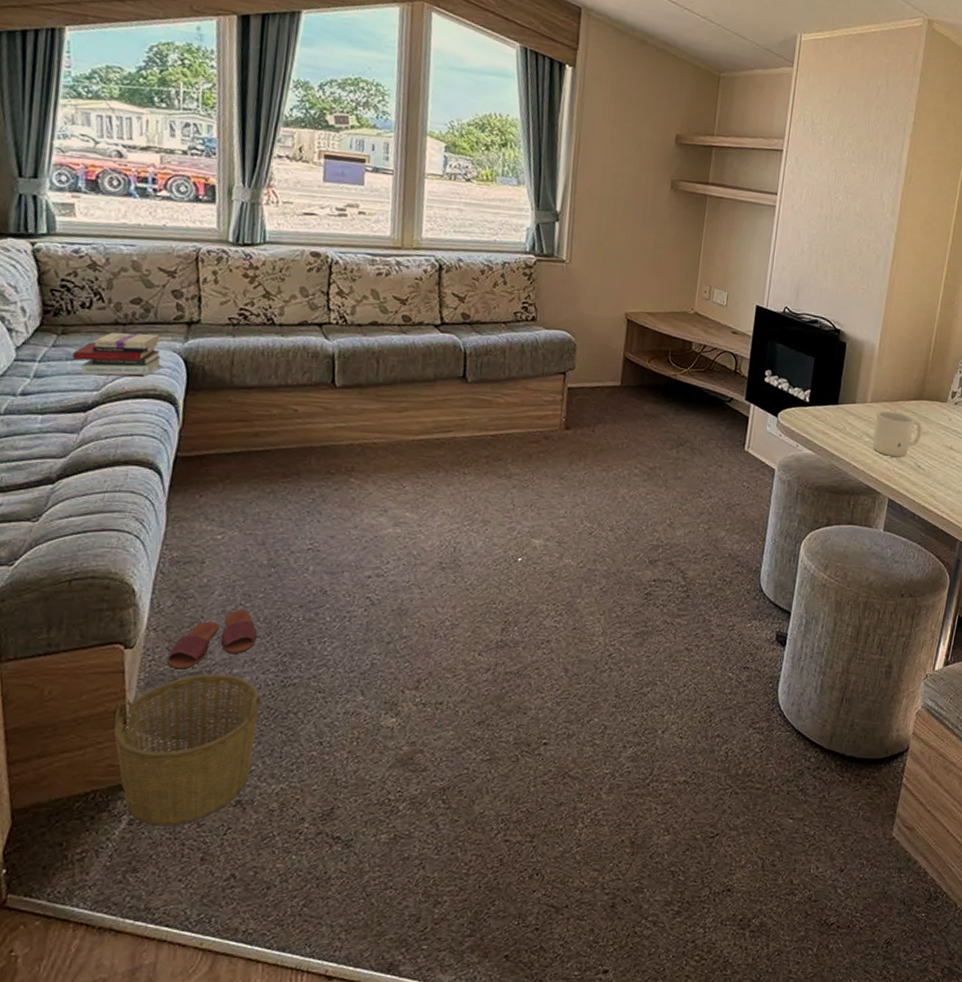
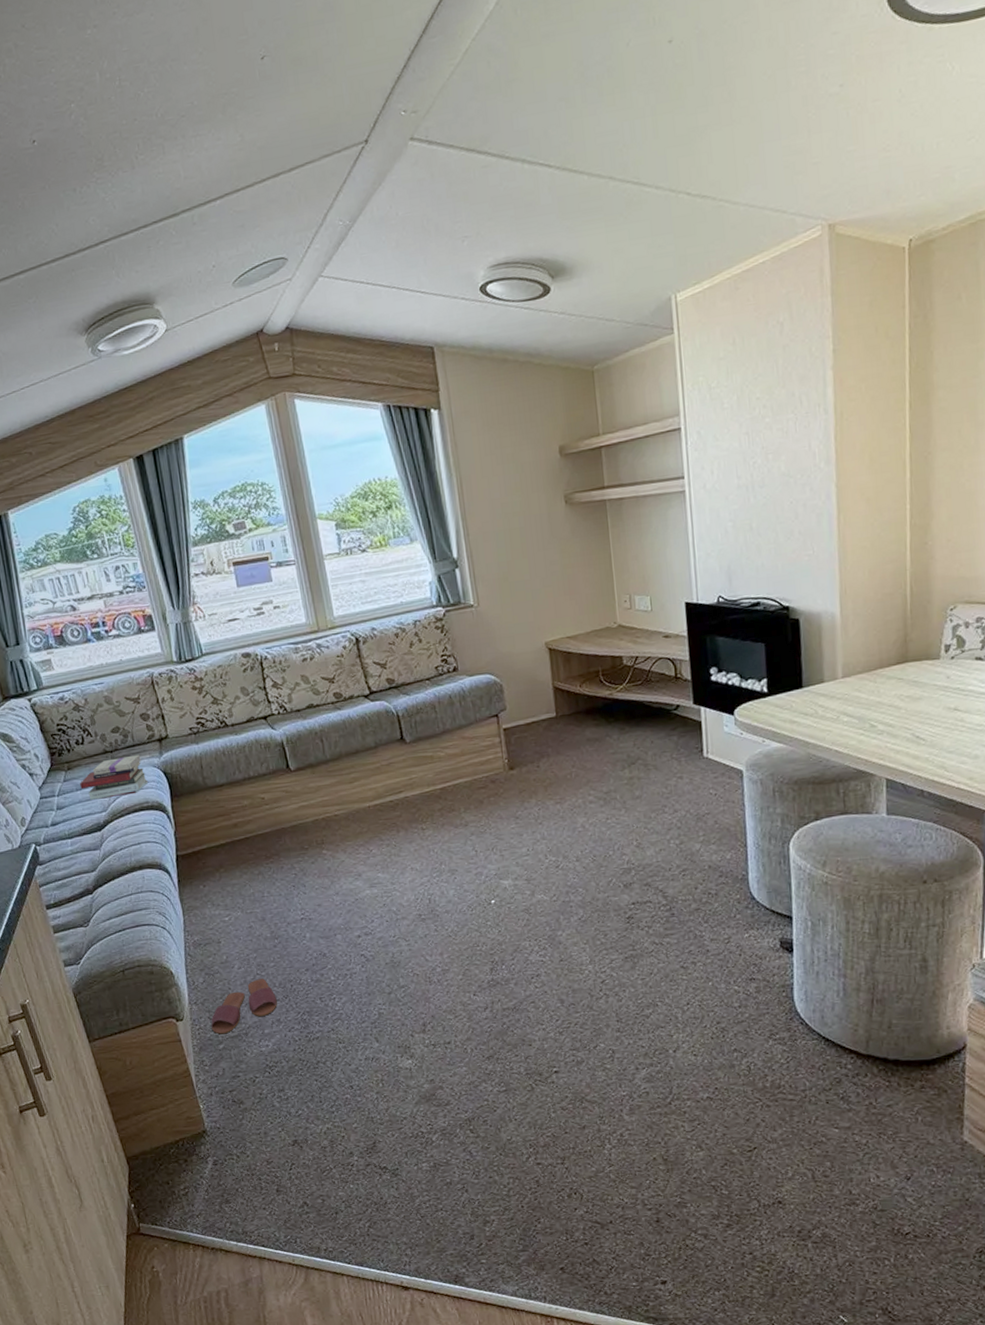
basket: present [113,674,261,827] -> none [181,1035,299,1165]
mug: present [872,411,922,457] -> none [852,682,914,733]

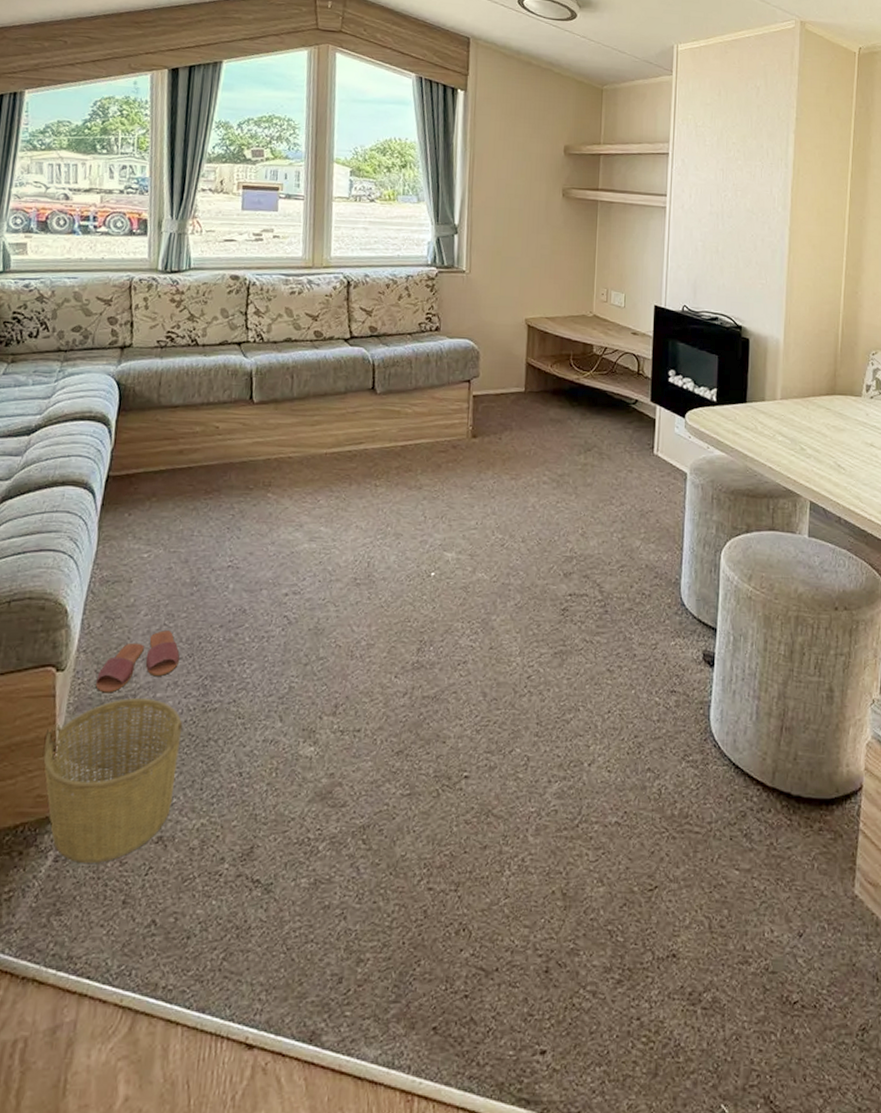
books: present [80,754,149,800] -> none [20,358,98,401]
basket: none [181,1035,299,1165] -> present [43,698,183,864]

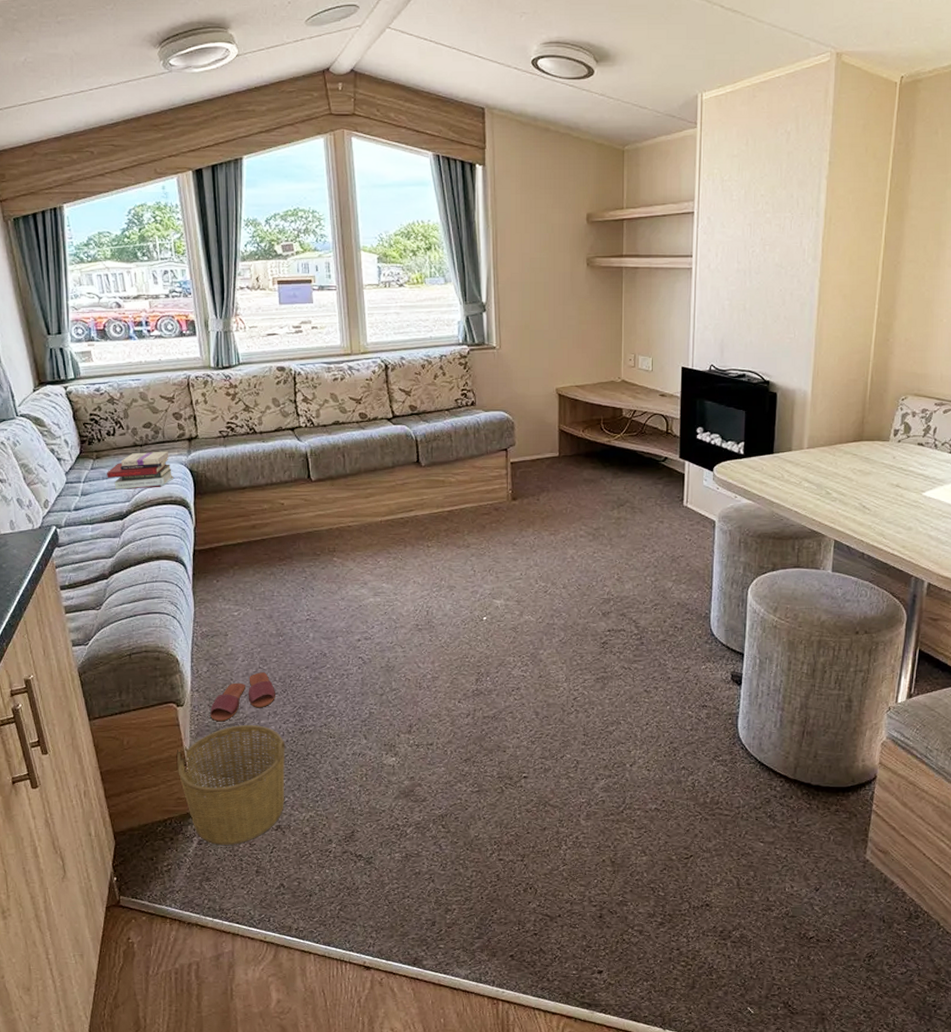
books: none [20,358,98,401] -> present [107,451,174,489]

